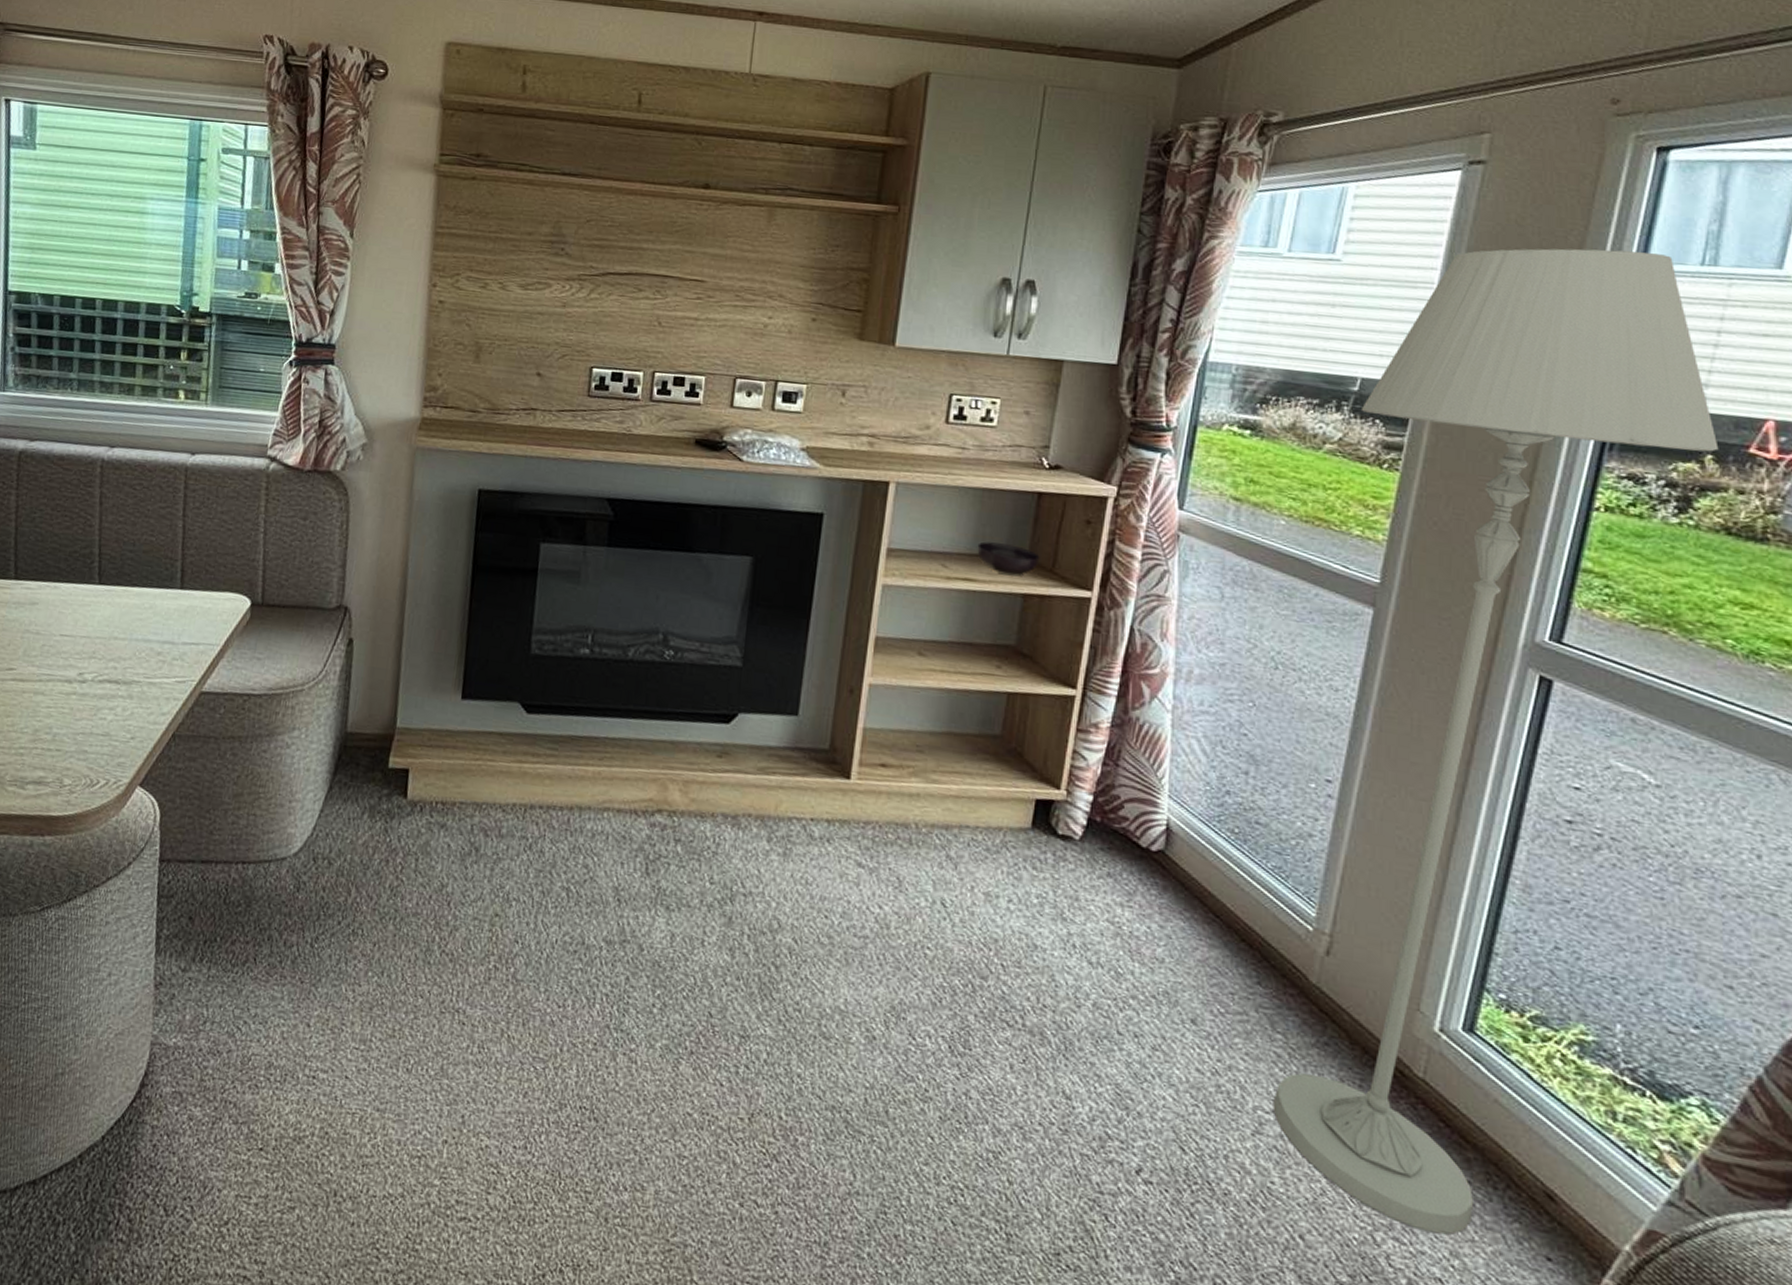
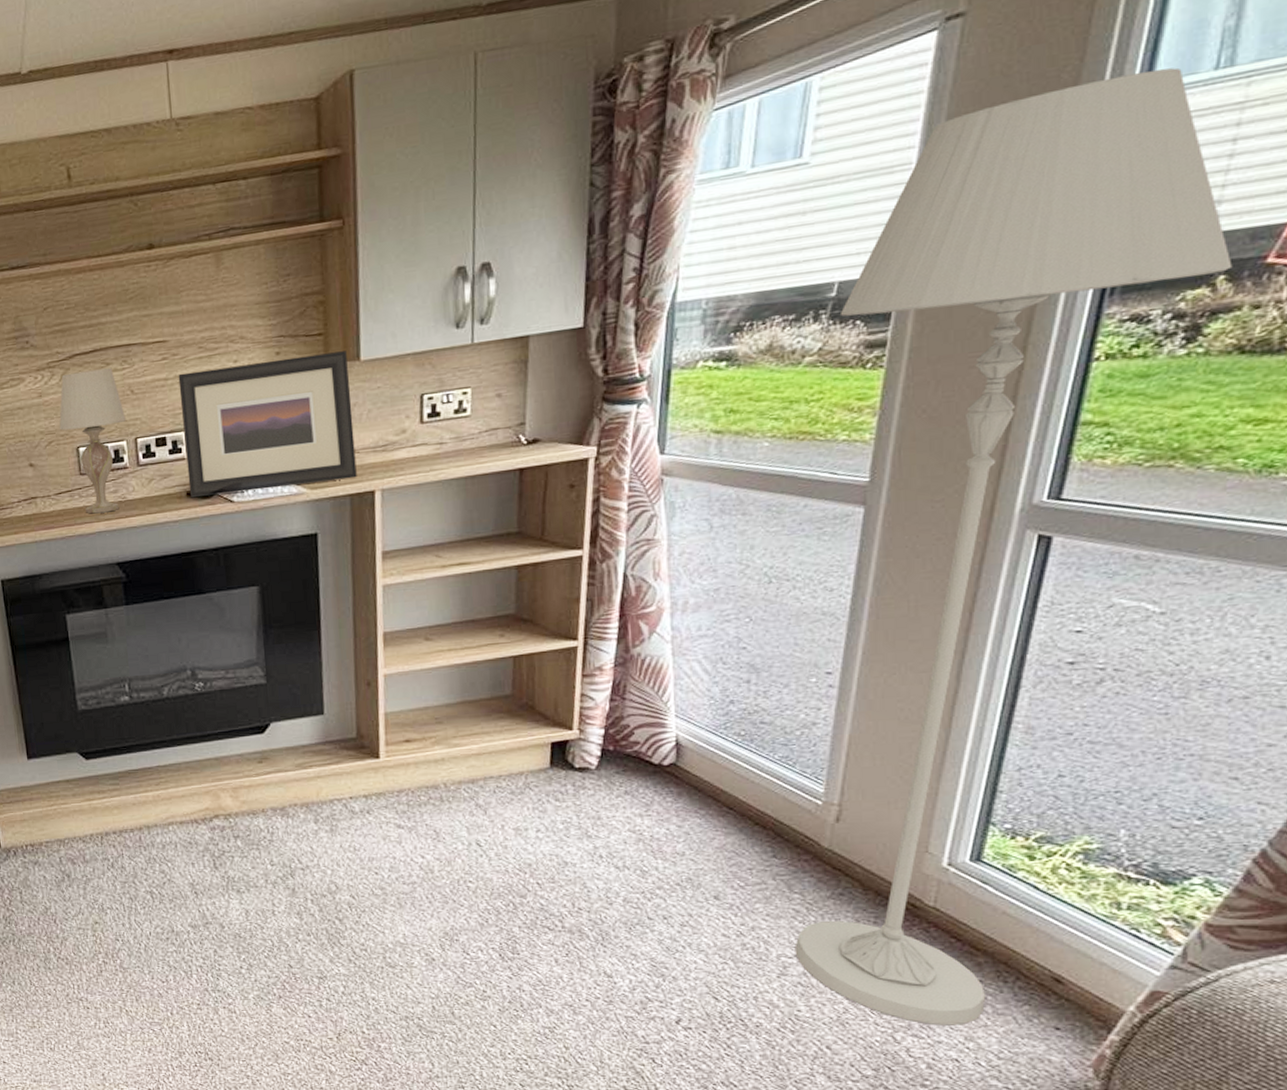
table lamp: none [576,289,648,443] -> present [59,368,126,514]
picture frame: none [698,317,883,464] -> present [178,351,357,498]
bowl: present [977,541,1040,577] -> none [467,523,529,552]

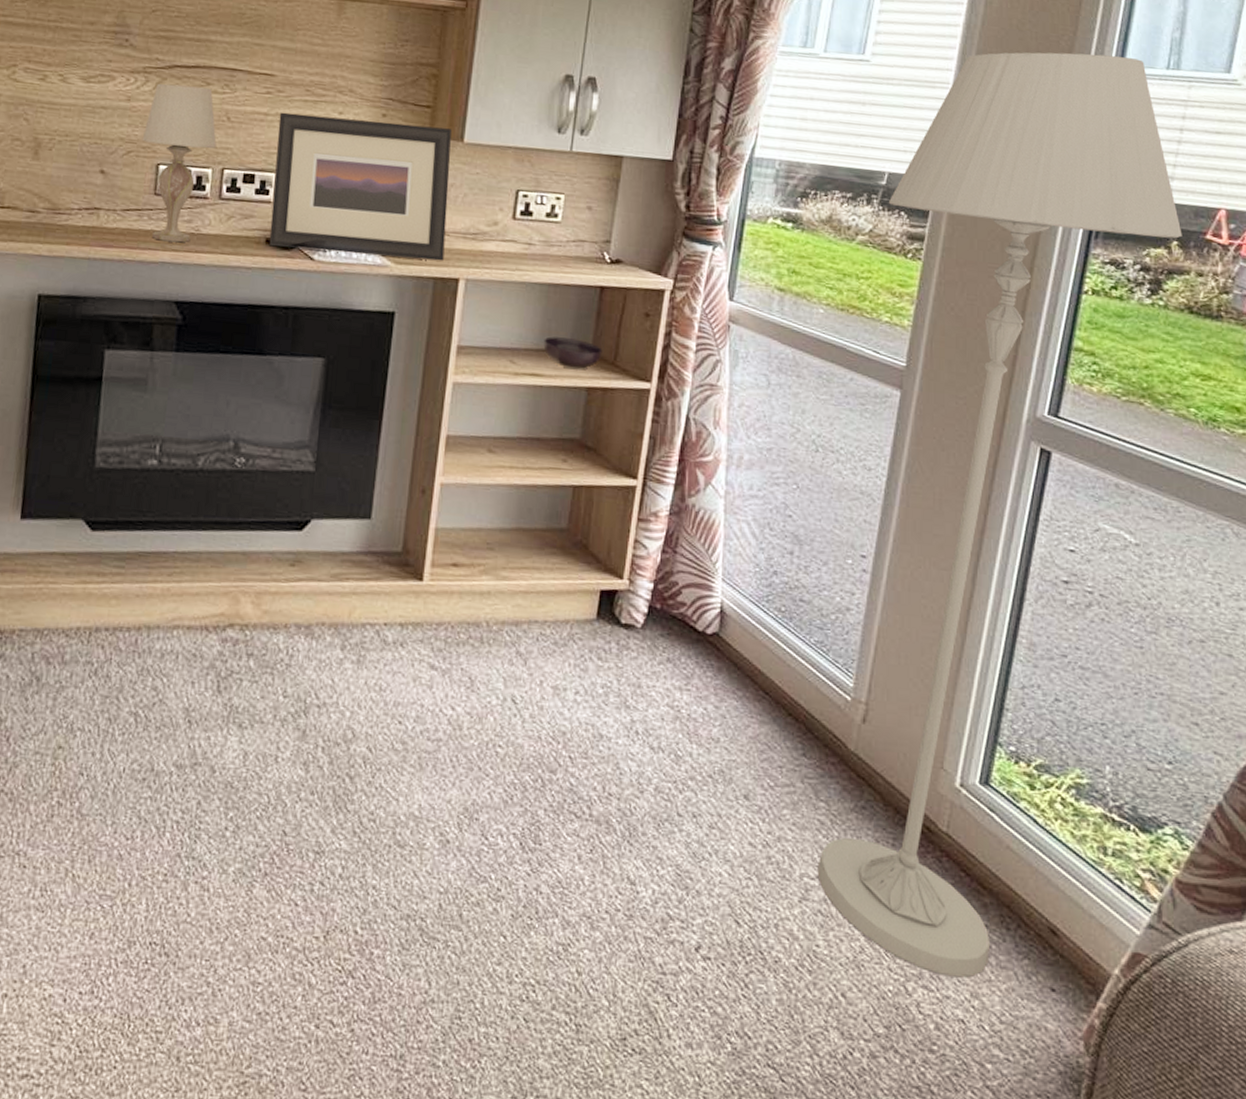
bowl: none [467,523,529,552] -> present [543,336,603,370]

